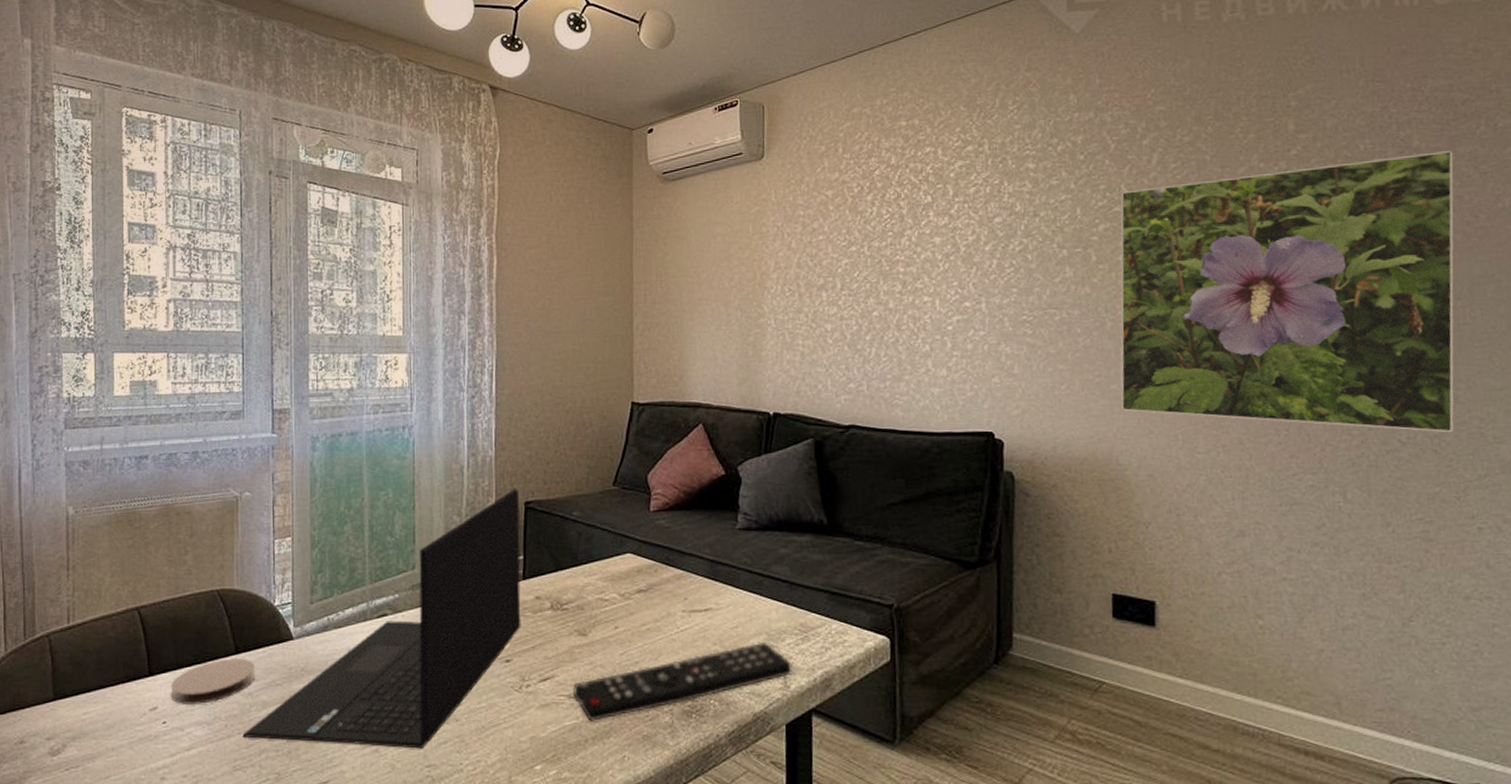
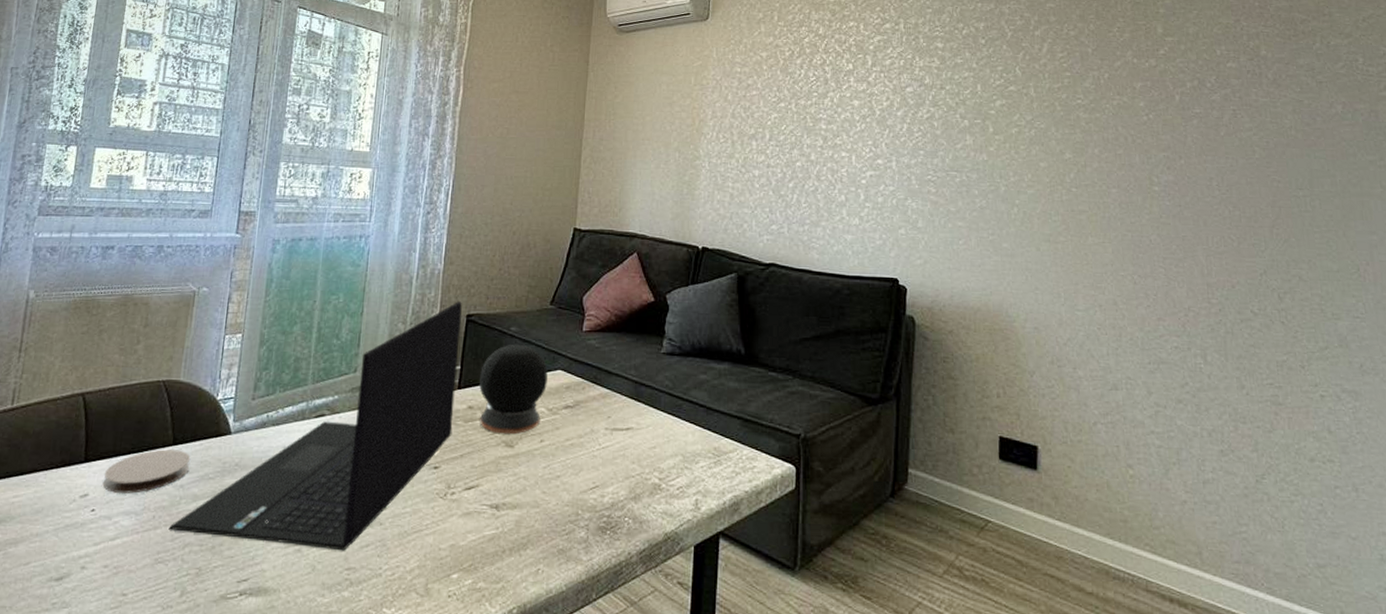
speaker: none [545,529,617,623] -> present [479,344,548,435]
remote control: present [572,643,793,721] -> none [495,464,704,532]
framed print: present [1120,149,1454,433] -> none [1011,60,1298,307]

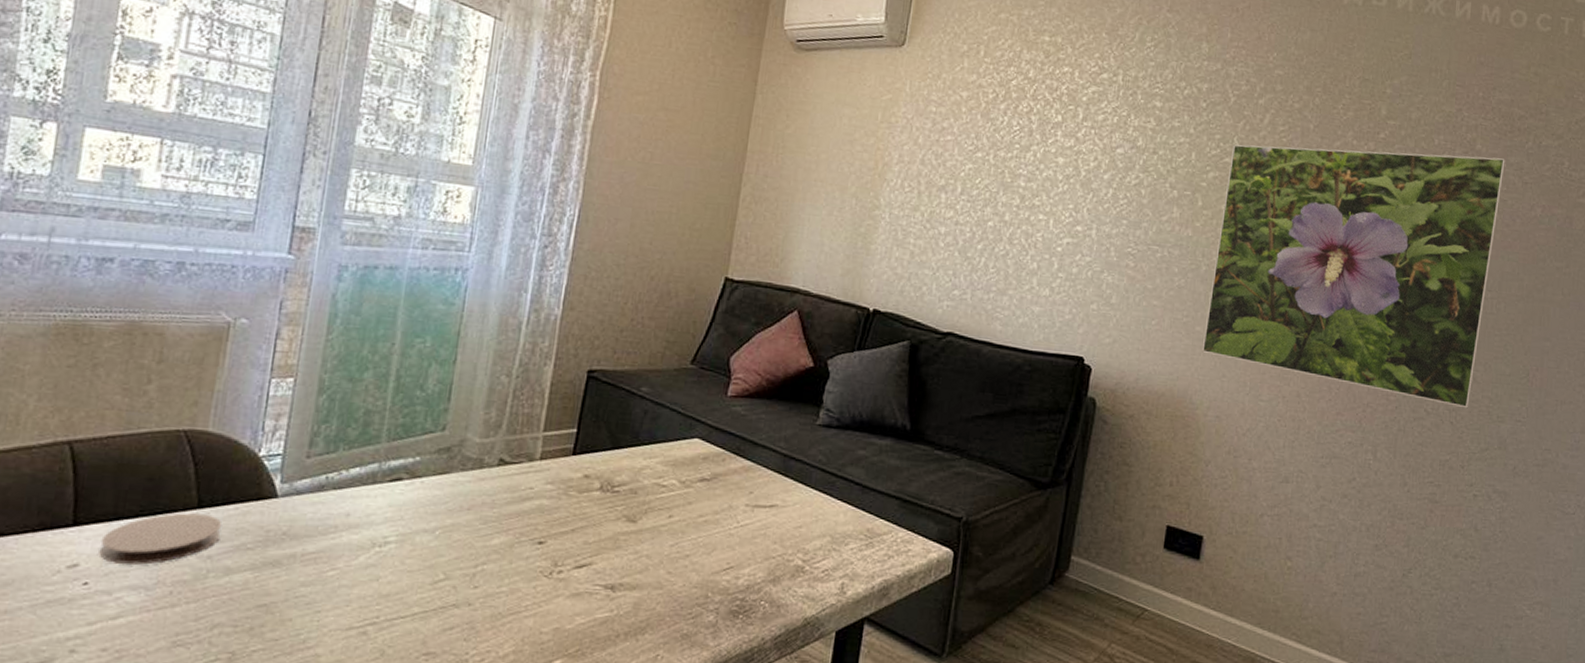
laptop: present [168,301,462,551] -> none [191,354,583,634]
speaker: present [479,344,548,435] -> none [597,406,683,508]
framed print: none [1011,60,1298,307] -> present [1201,144,1505,409]

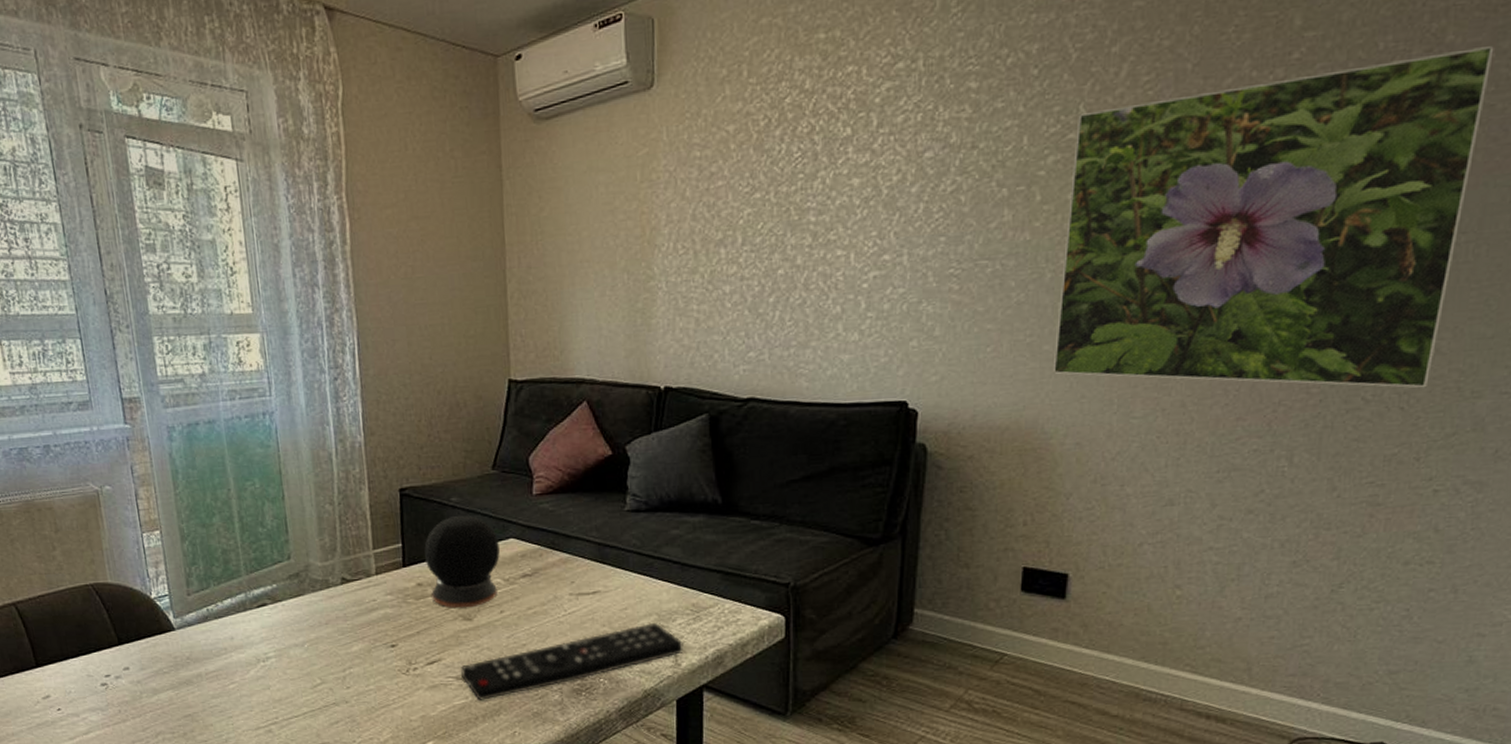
coaster: present [99,513,223,565] -> none [59,649,142,693]
speaker: none [597,406,683,508] -> present [424,515,500,609]
remote control: none [610,545,852,615] -> present [460,623,684,700]

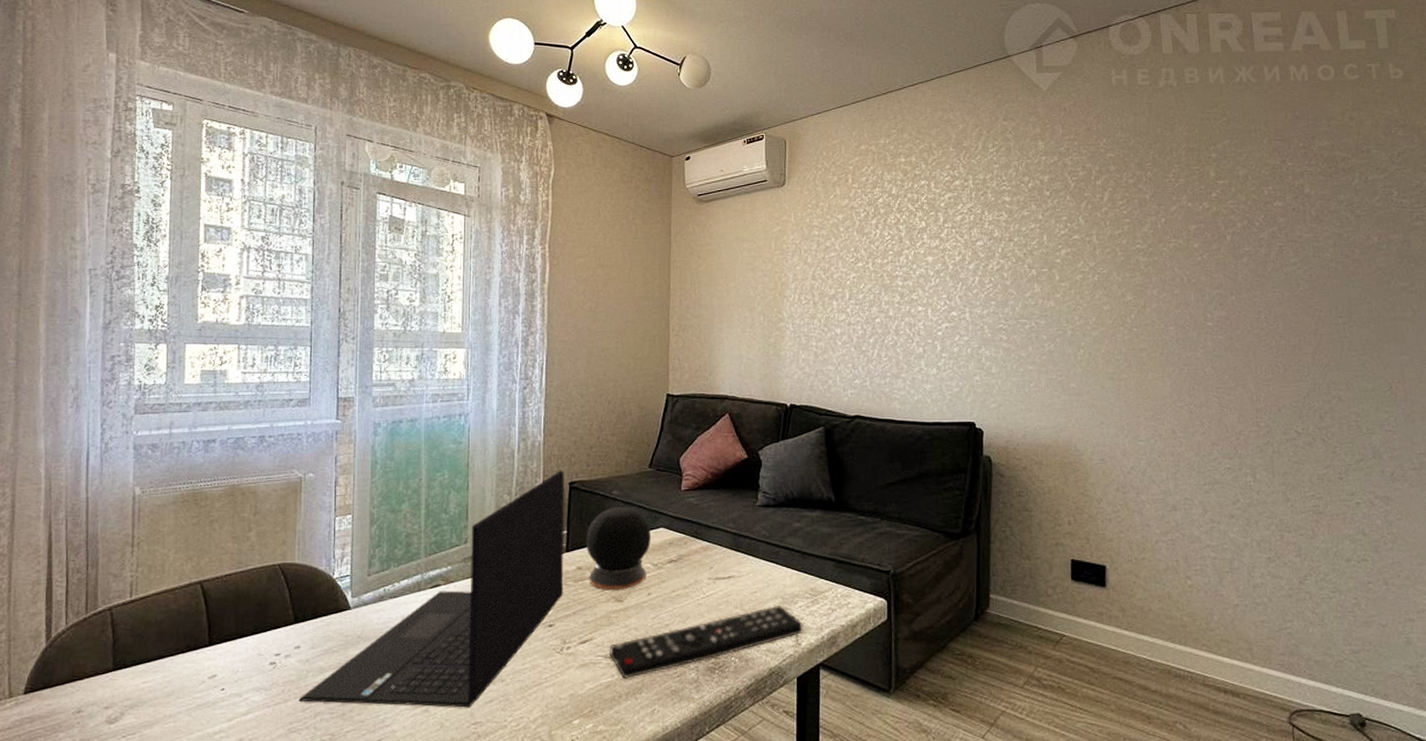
laptop: none [137,475,405,729] -> present [299,470,564,708]
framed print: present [1052,45,1494,389] -> none [1078,197,1338,425]

